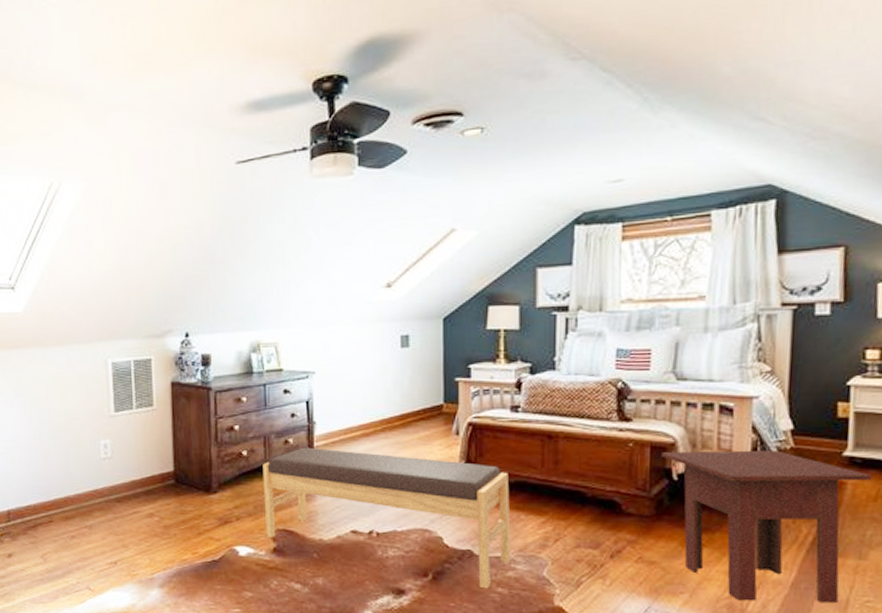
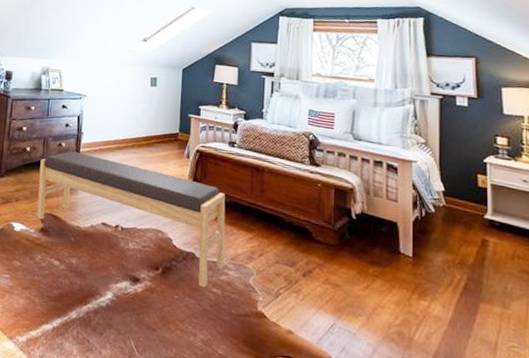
side table: present [662,451,872,604] -> none [343,195,509,344]

